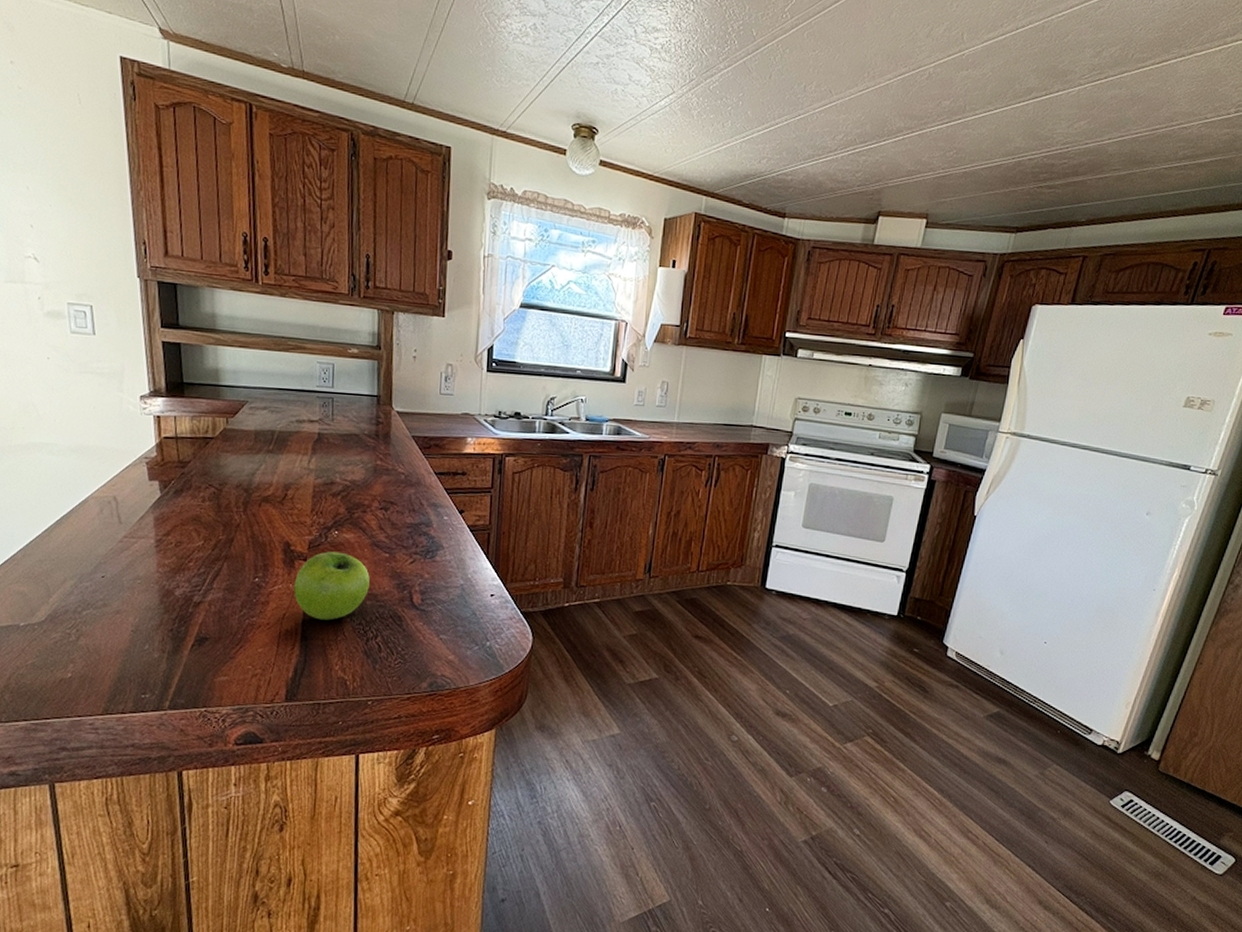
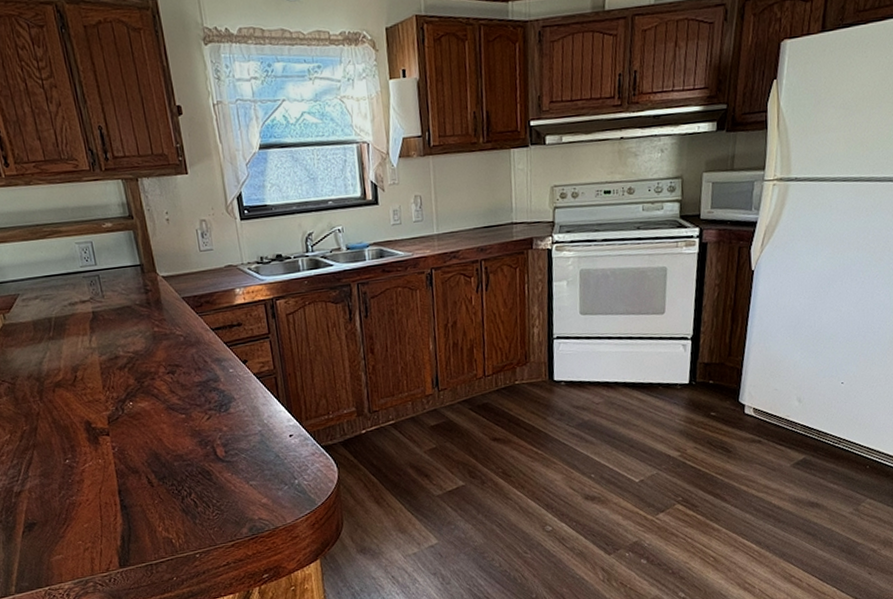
fruit: present [294,551,370,620] -> none [102,421,174,488]

